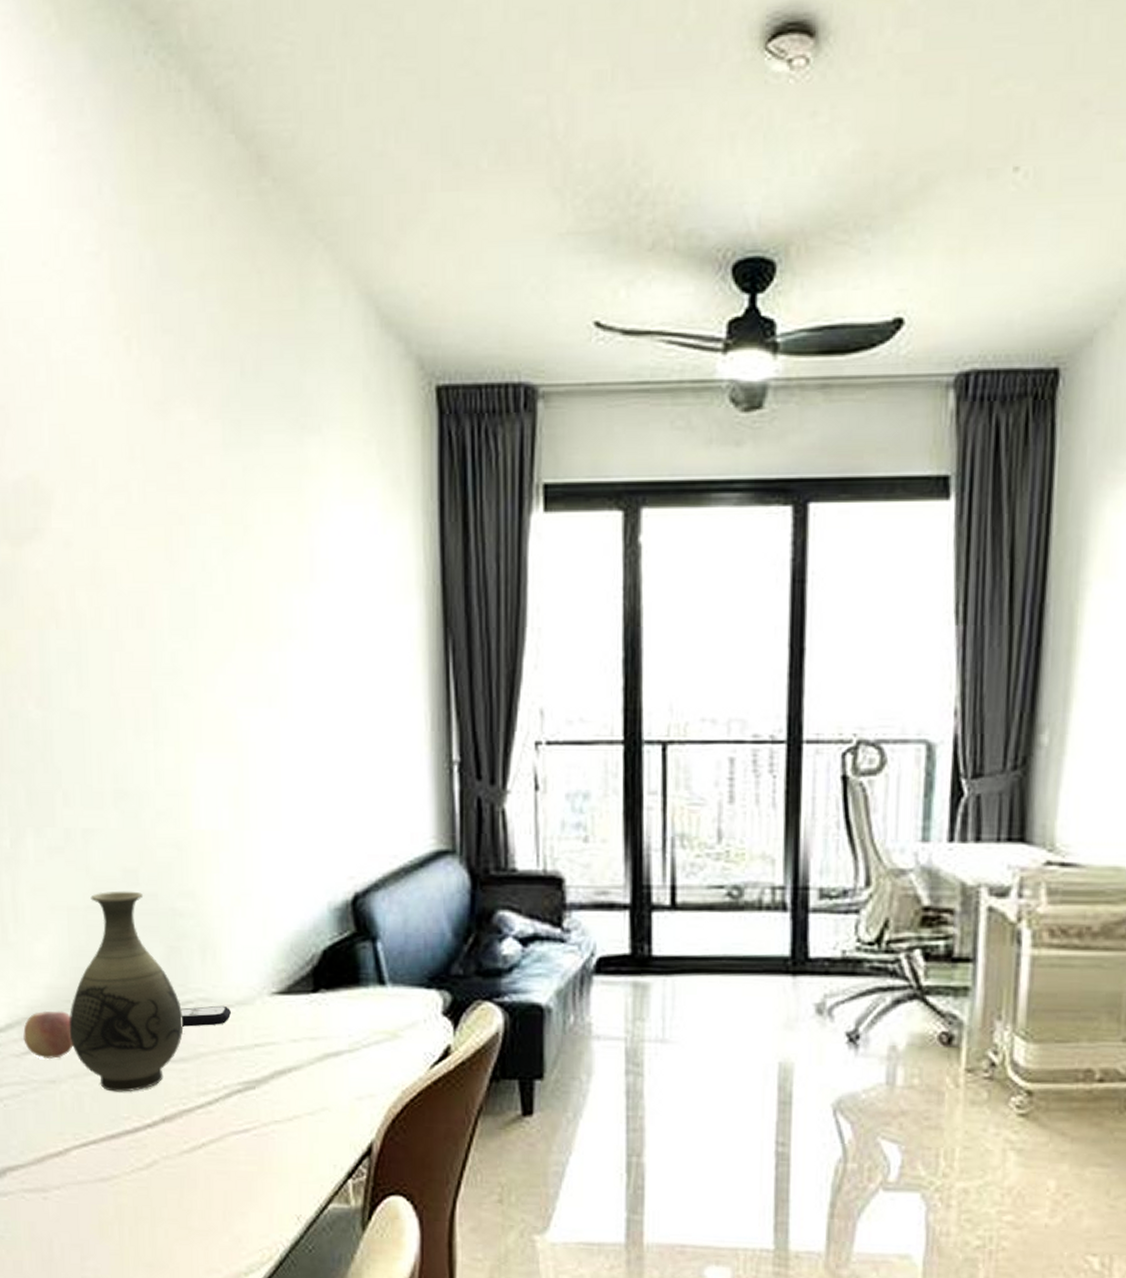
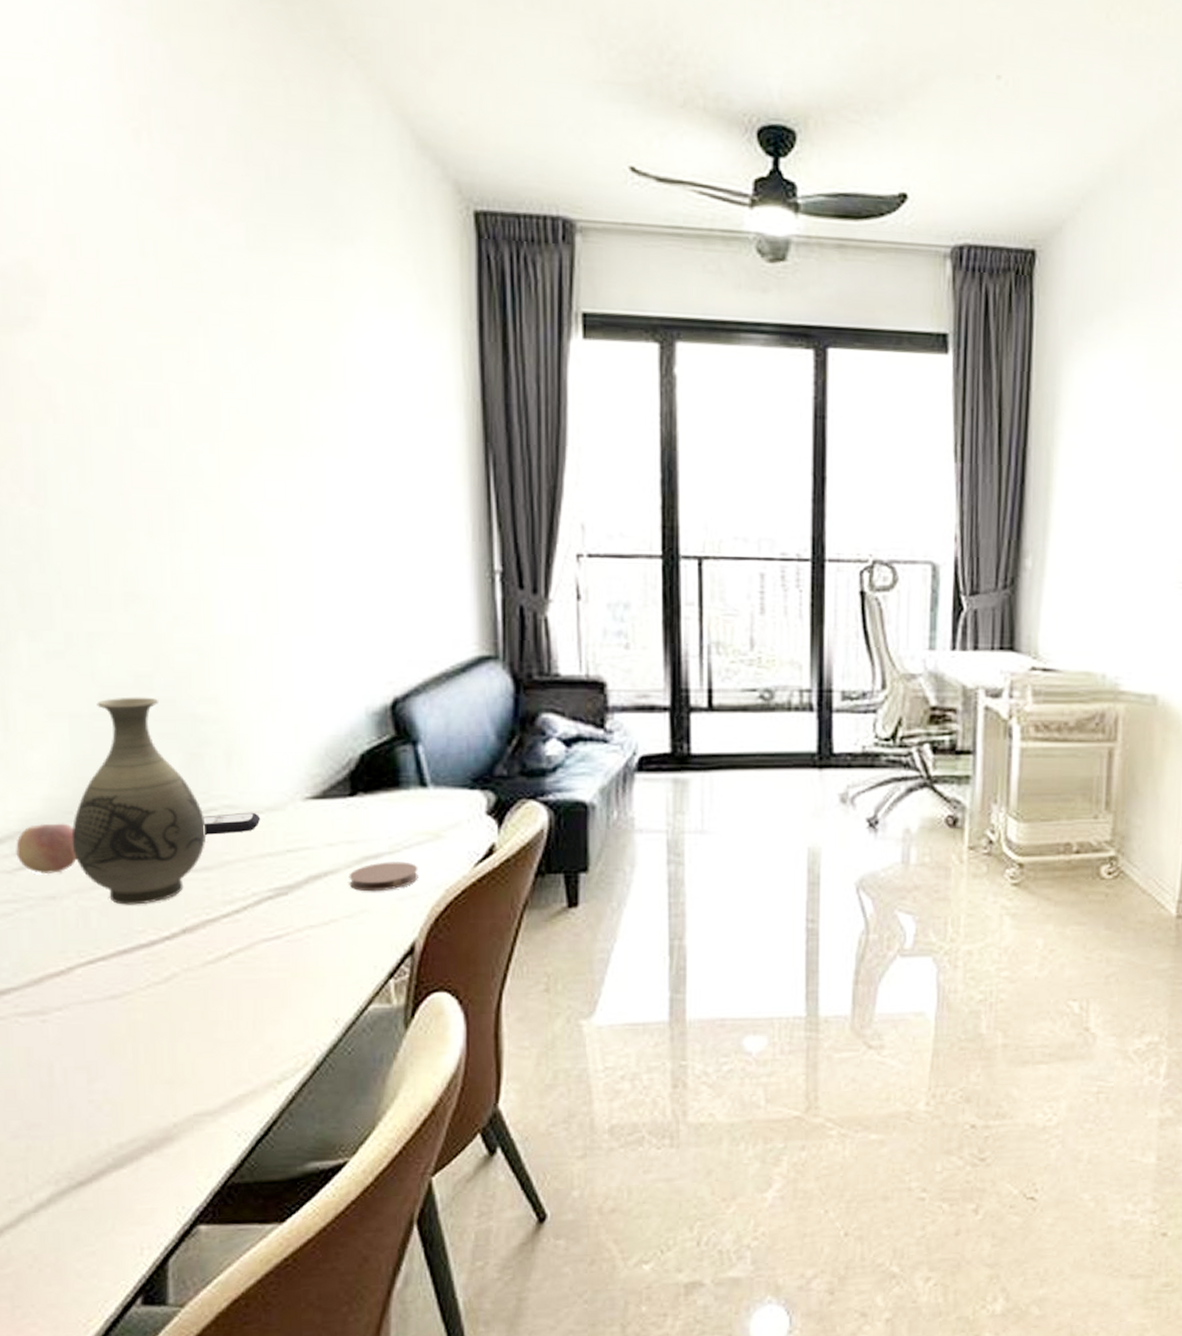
coaster: none [311,1060,376,1090] -> present [349,862,419,892]

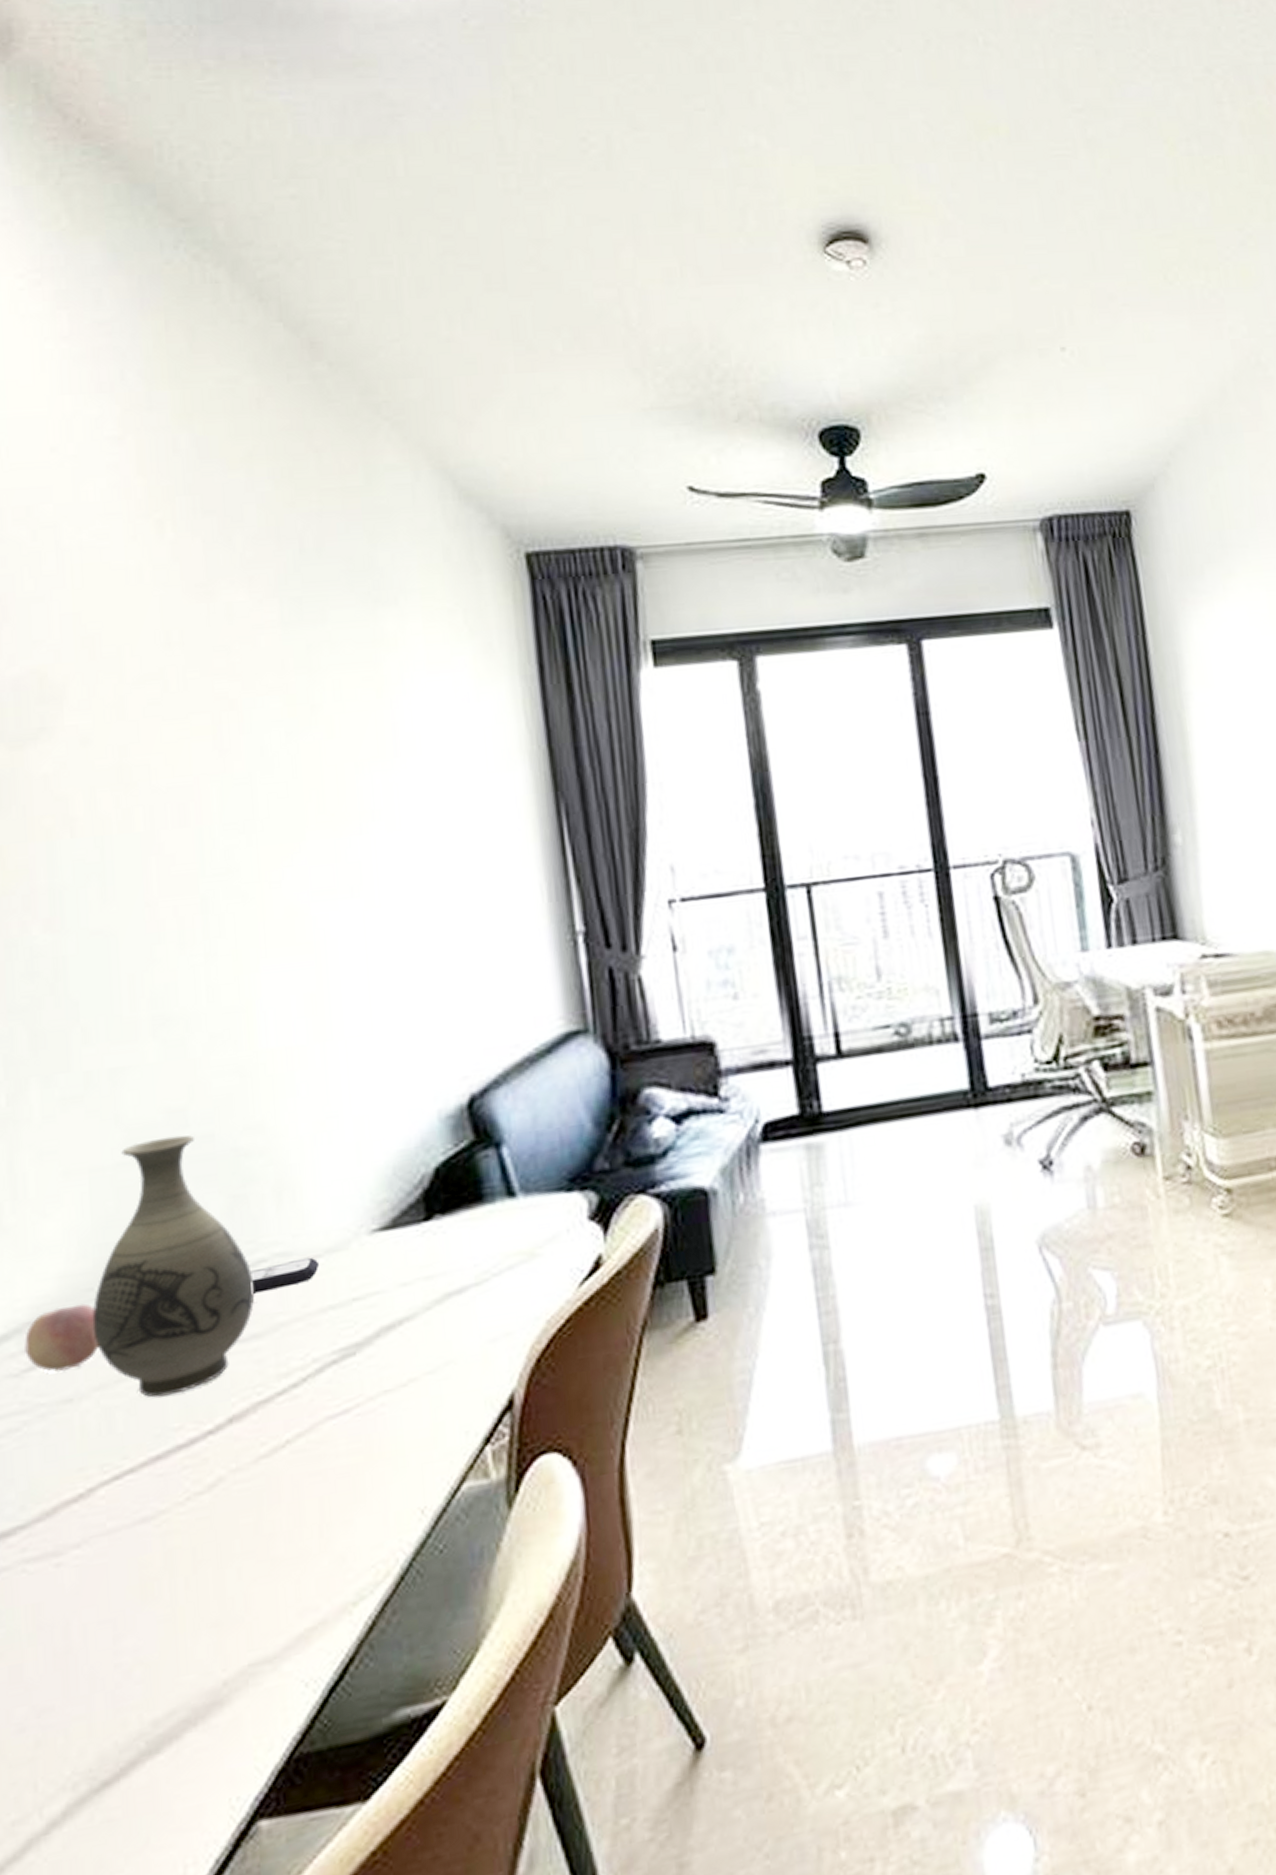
coaster: present [349,862,419,892] -> none [428,1292,513,1338]

